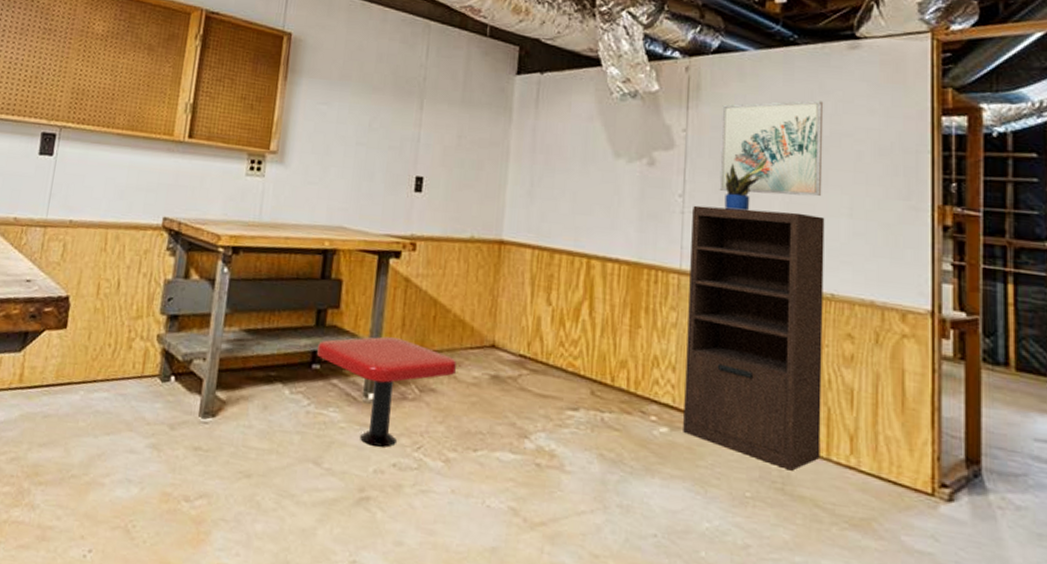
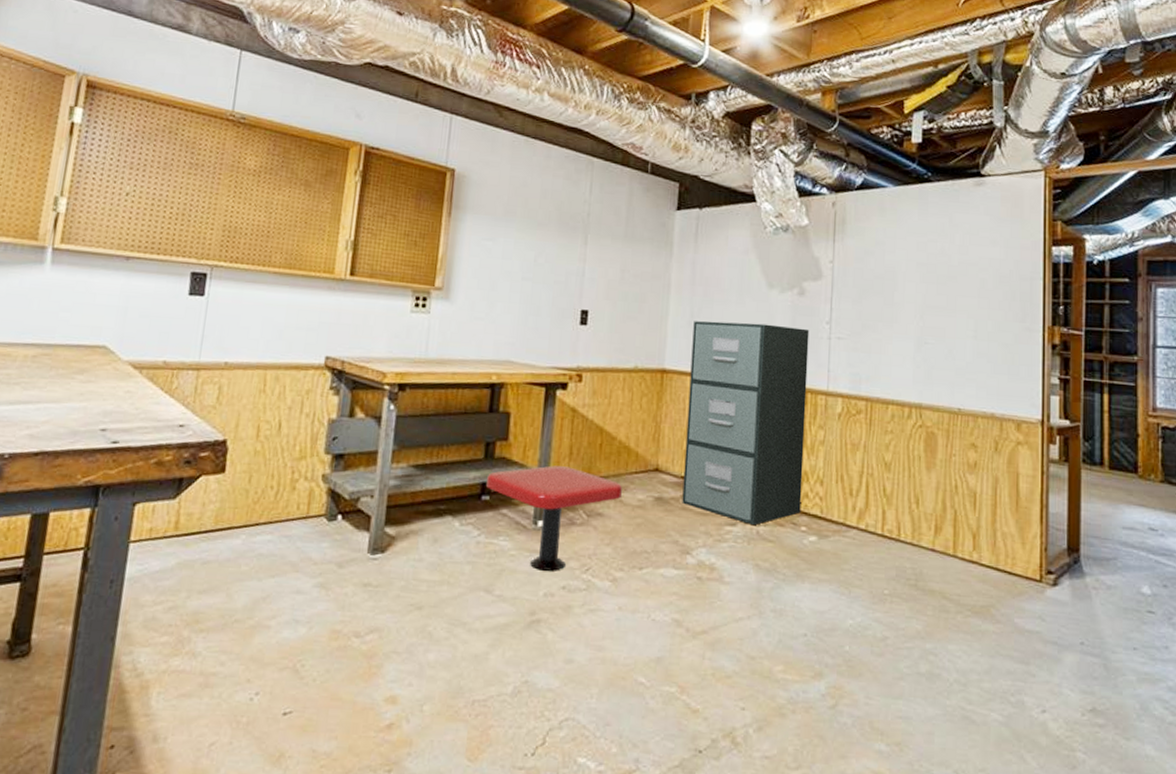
filing cabinet: none [520,190,660,412] -> present [682,321,810,526]
shelving unit: present [683,205,825,471] -> none [830,331,953,568]
wall art: present [719,100,824,197] -> none [862,233,953,321]
potted plant: present [724,156,768,211] -> none [866,284,905,336]

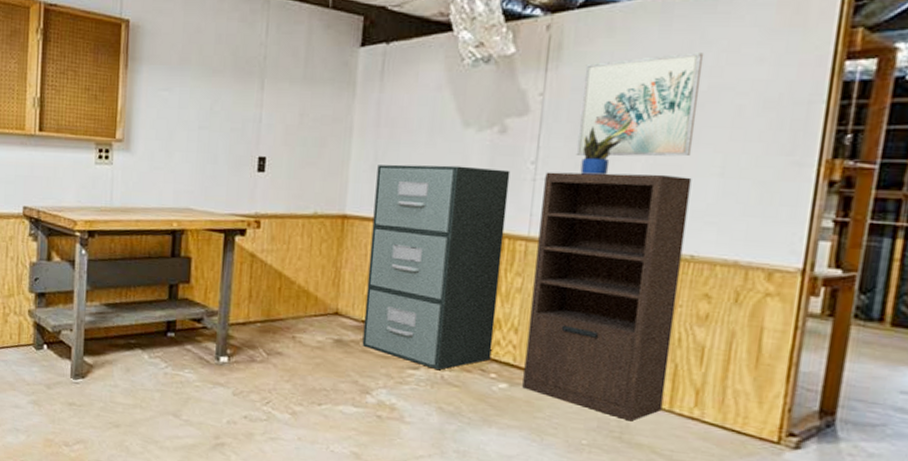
pedestal table: present [486,465,622,571] -> none [171,307,301,402]
shelving unit: none [830,331,953,568] -> present [522,172,692,422]
wall art: none [862,233,953,321] -> present [576,52,704,157]
potted plant: none [866,284,905,336] -> present [580,116,634,175]

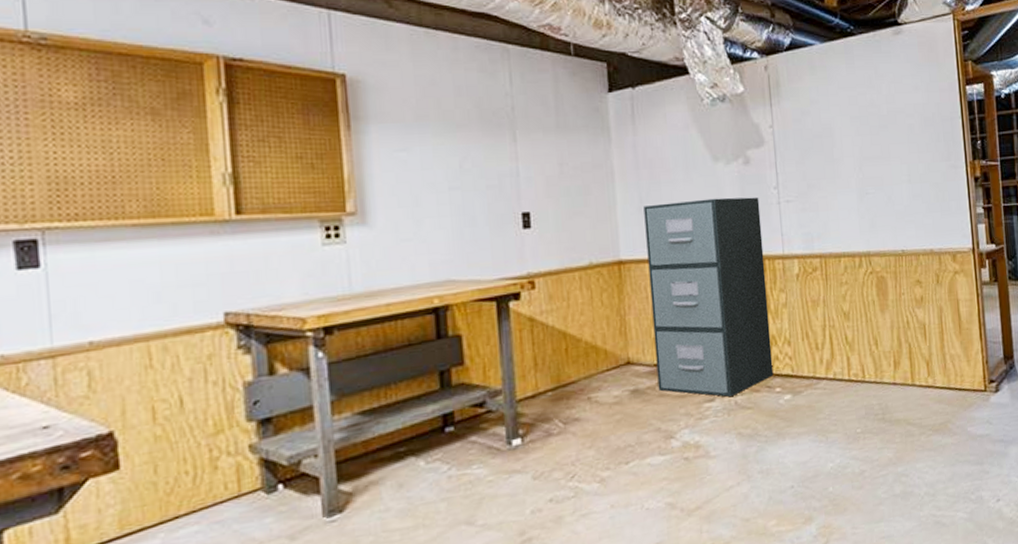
shelving unit: present [522,172,692,422] -> none [787,186,907,402]
wall art: present [576,52,704,157] -> none [800,84,887,177]
potted plant: present [580,116,634,175] -> none [810,140,842,194]

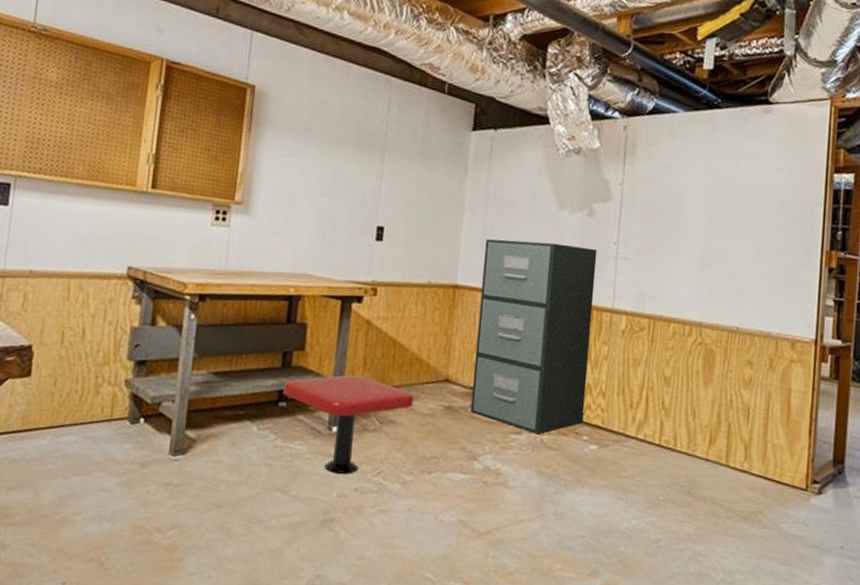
pedestal table: none [447,378,596,490] -> present [283,375,414,474]

